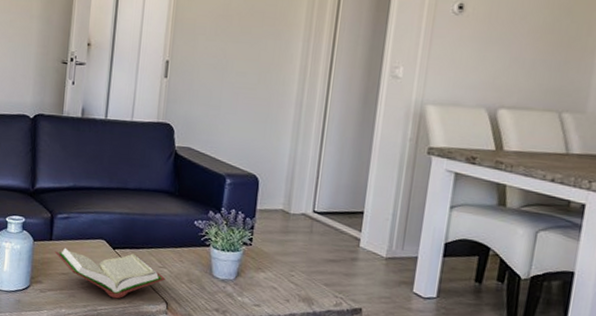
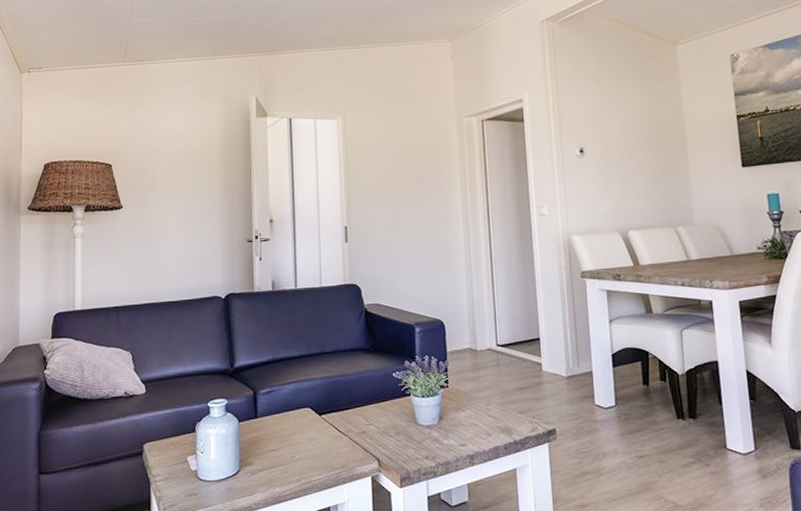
book: present [54,247,165,299] -> none [261,416,374,466]

